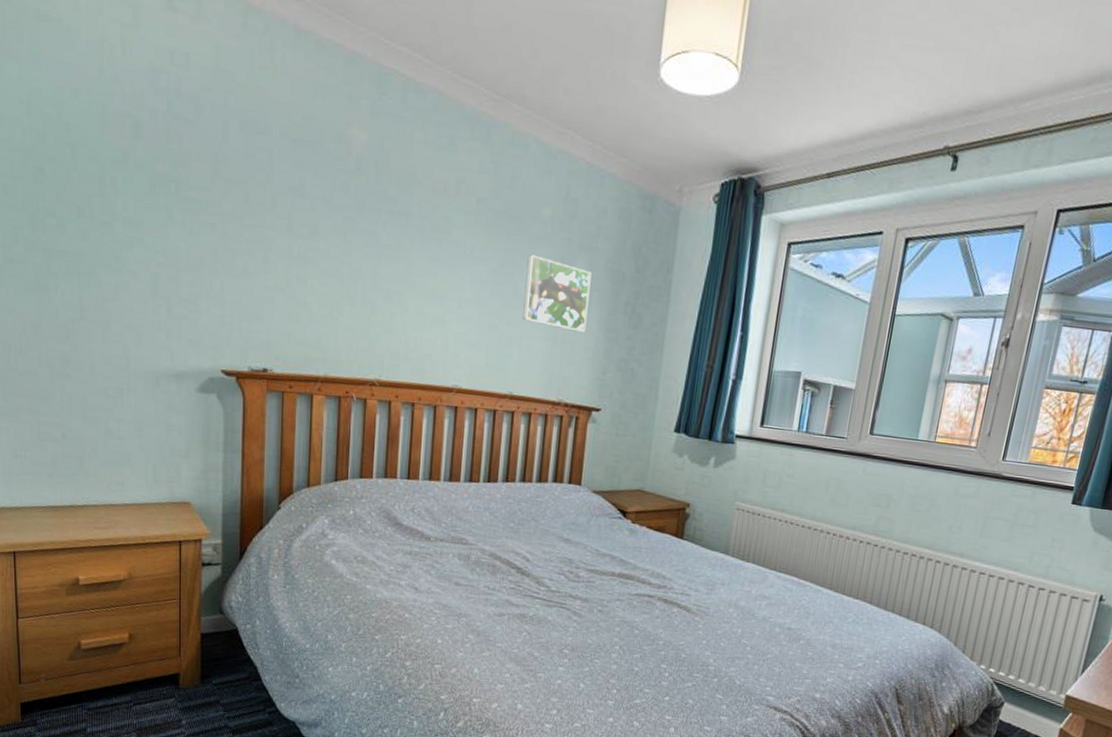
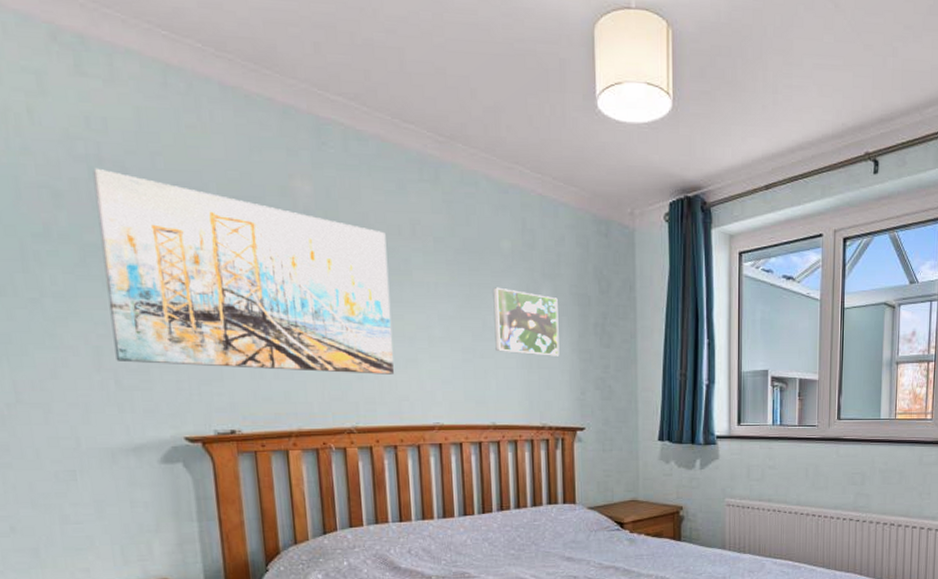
wall art: none [170,101,431,332] -> present [92,168,394,374]

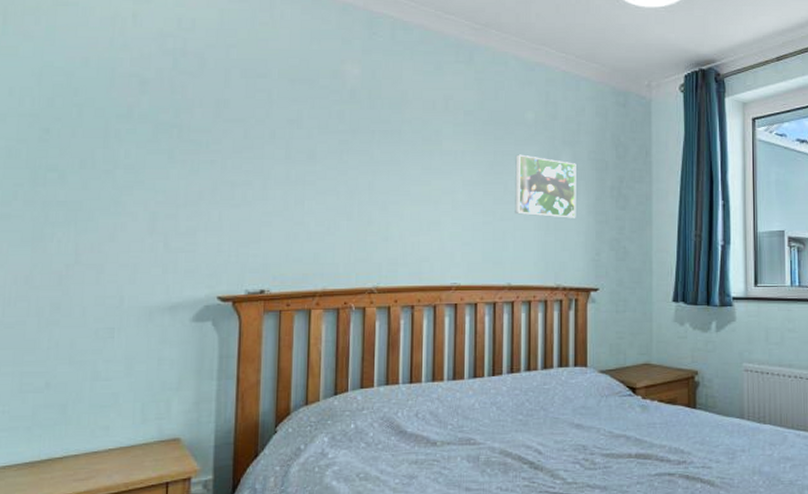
wall art: present [92,168,394,374] -> none [168,59,421,237]

